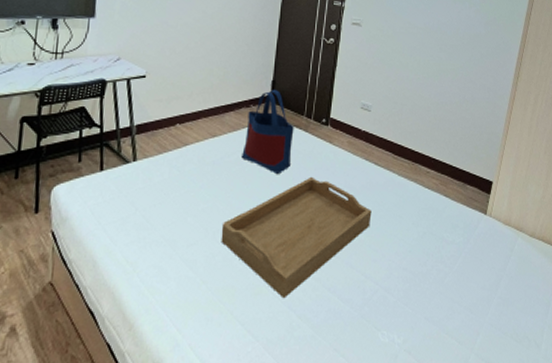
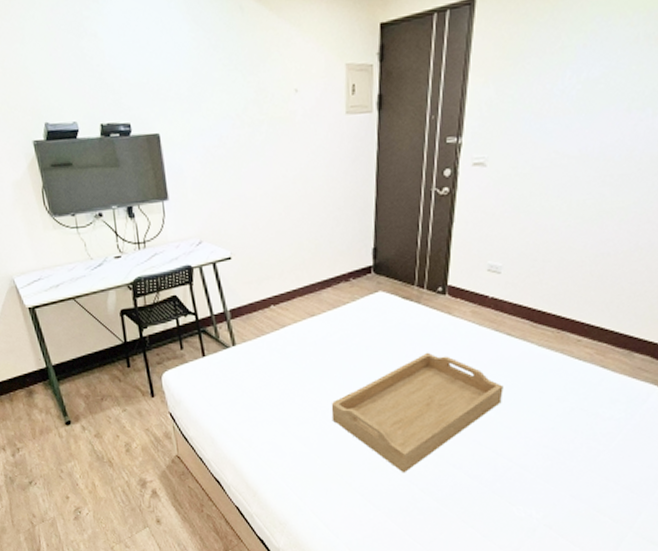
tote bag: present [242,90,294,174] -> none [345,259,404,351]

